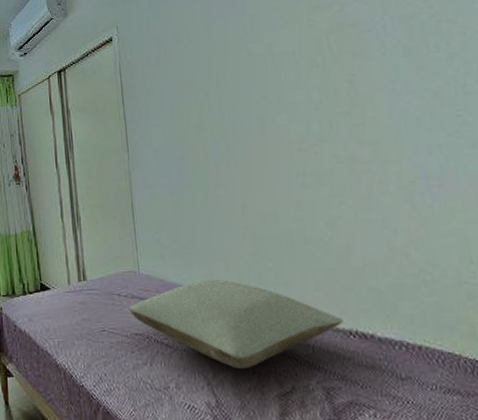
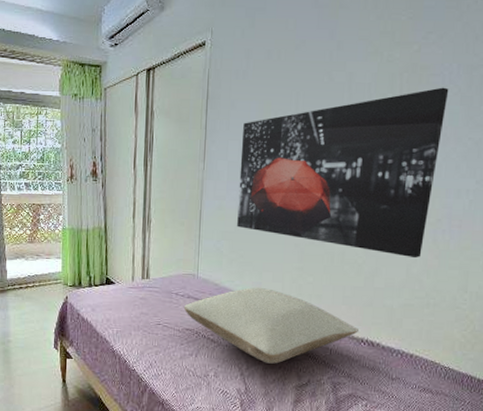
wall art: none [164,41,401,229] -> present [237,87,449,259]

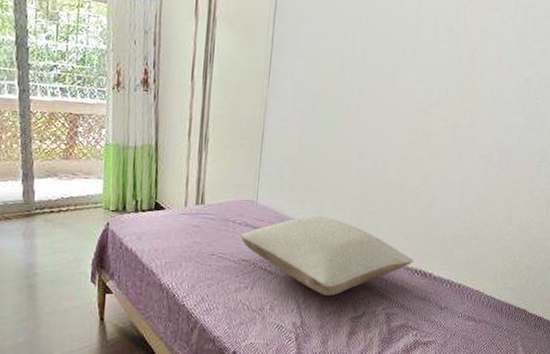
wall art: present [237,87,449,259] -> none [300,22,507,190]

